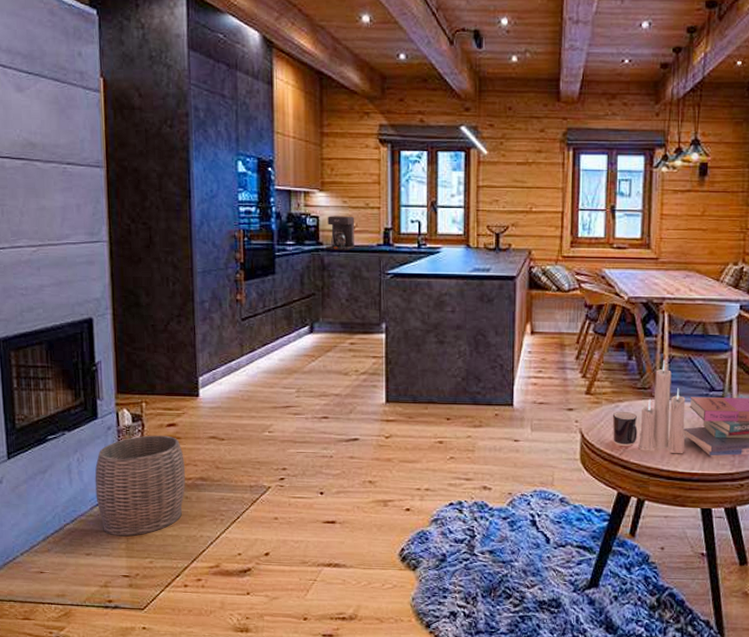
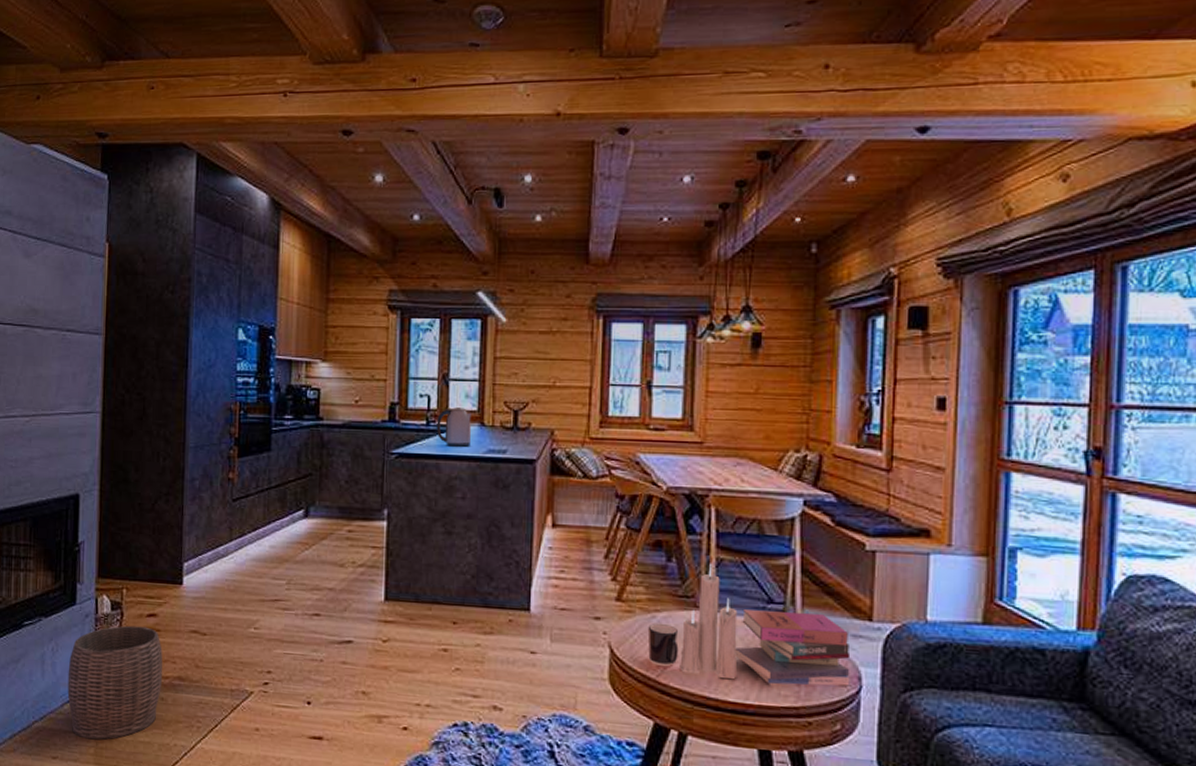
coffee maker: present [325,216,355,252] -> none [326,388,359,428]
kettle: none [427,232,458,267] -> present [436,407,471,447]

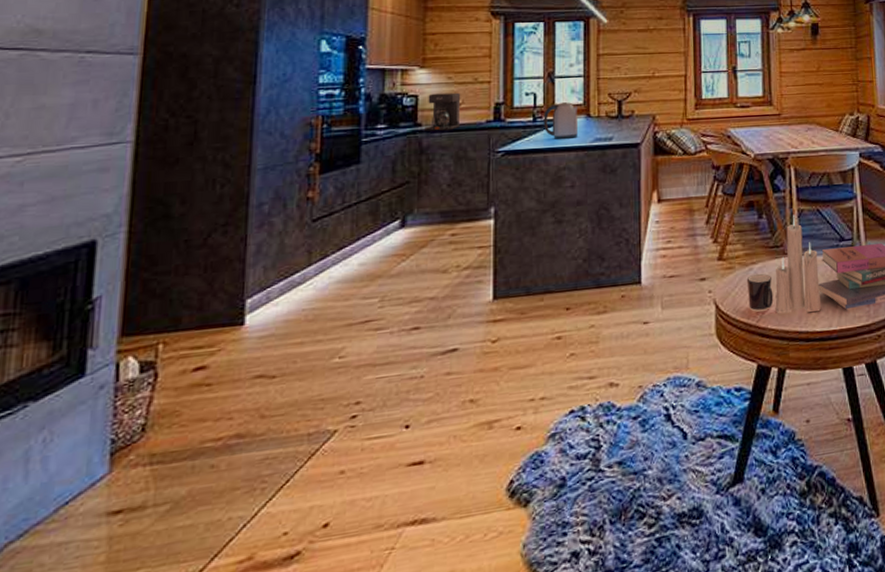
woven basket: present [67,625,163,740] -> none [65,384,215,546]
coffee maker: none [326,388,359,428] -> present [424,92,461,132]

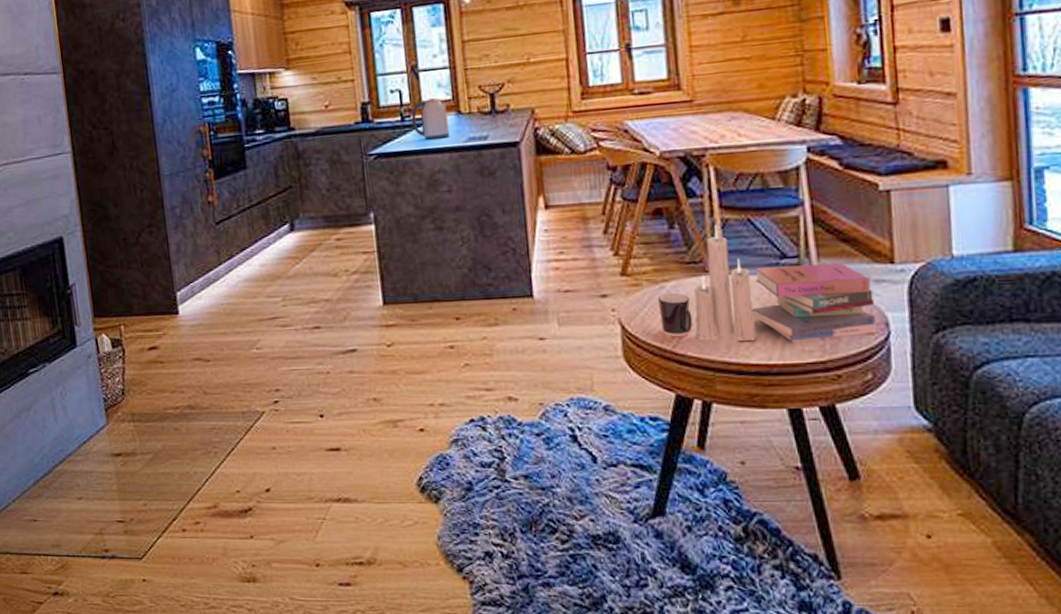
coffee maker: present [424,92,461,132] -> none [297,93,331,136]

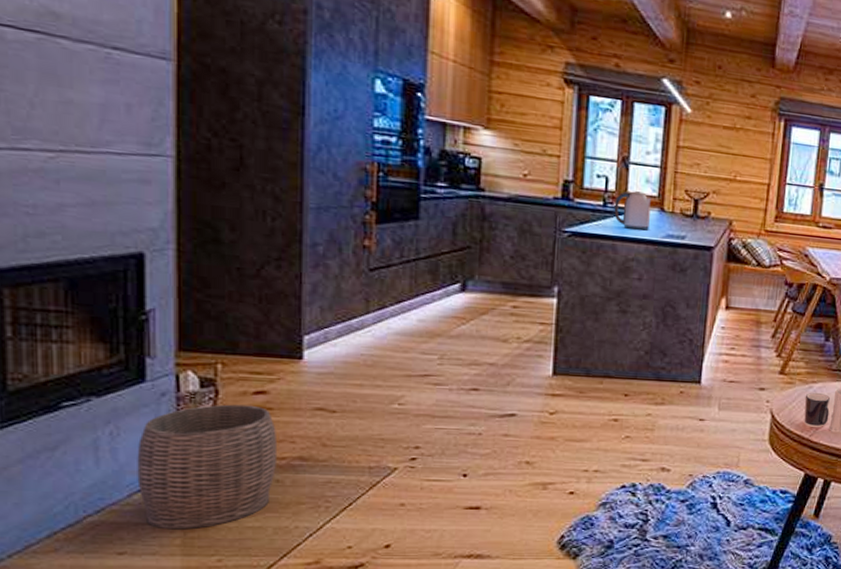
woven basket: none [79,360,174,477] -> present [137,404,278,530]

